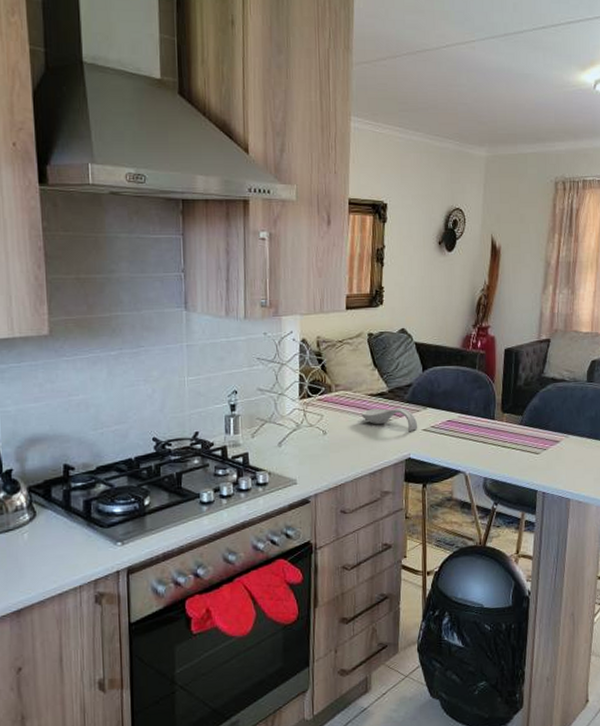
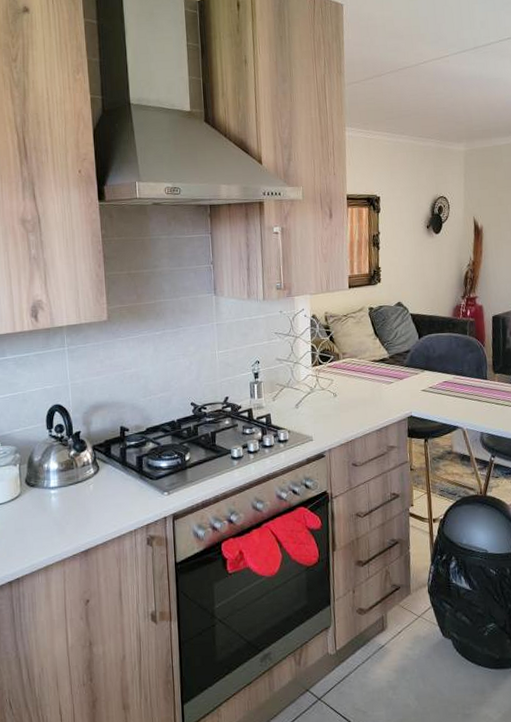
spoon rest: present [361,407,418,431] -> none [366,371,418,392]

